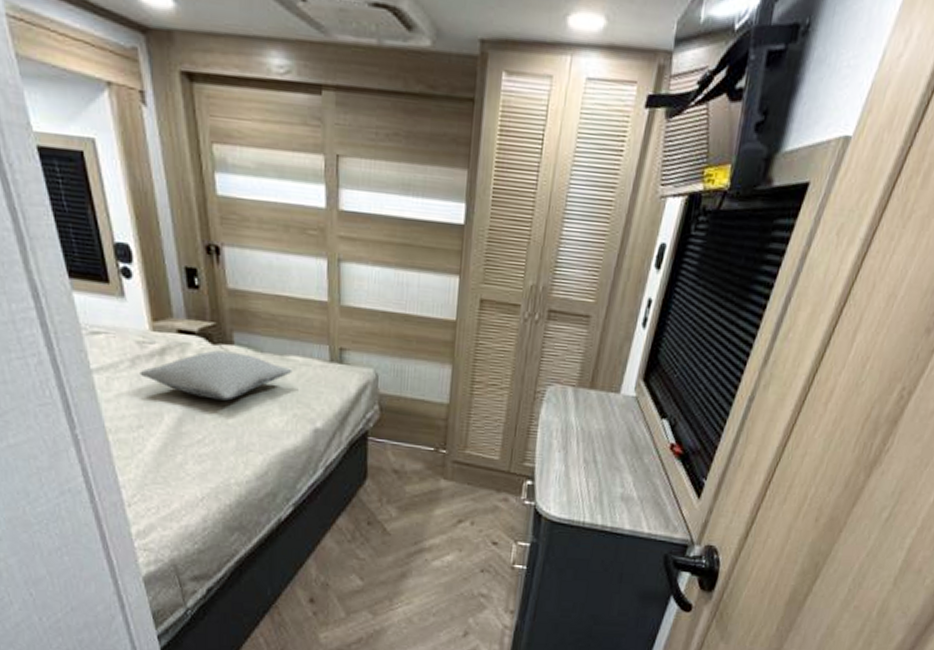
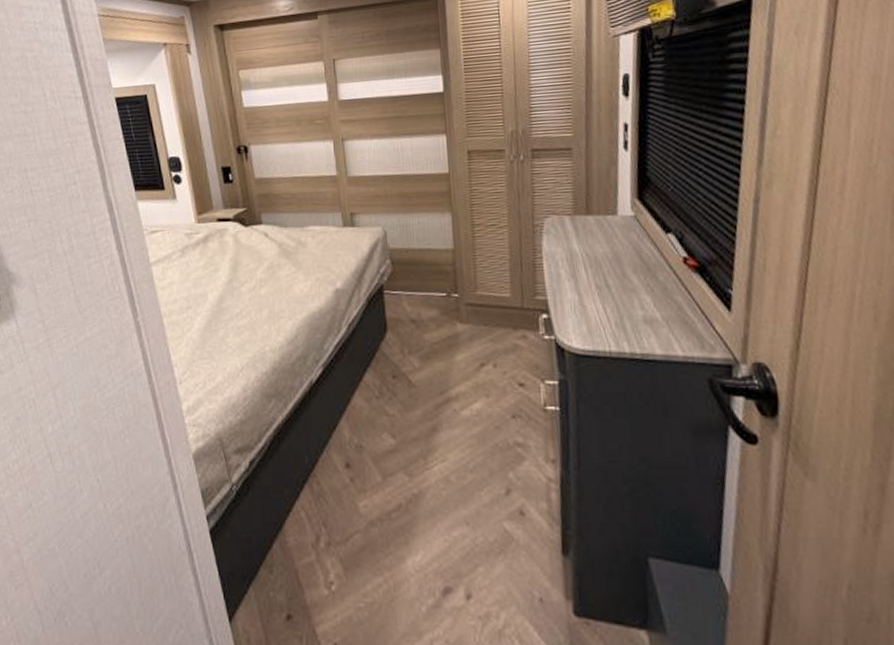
pillow: present [140,350,293,401] -> none [188,230,312,275]

